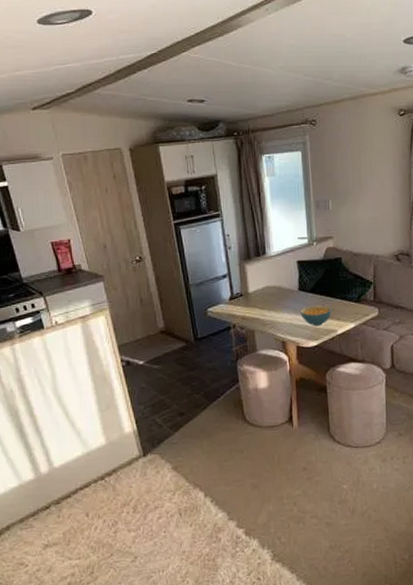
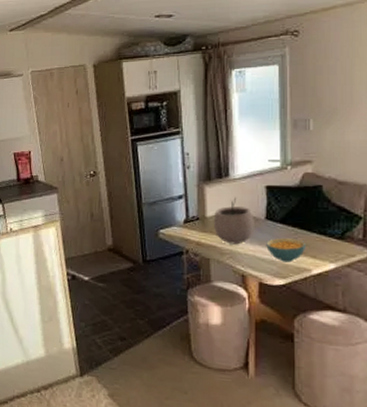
plant pot: none [255,273,290,316] -> present [213,197,254,245]

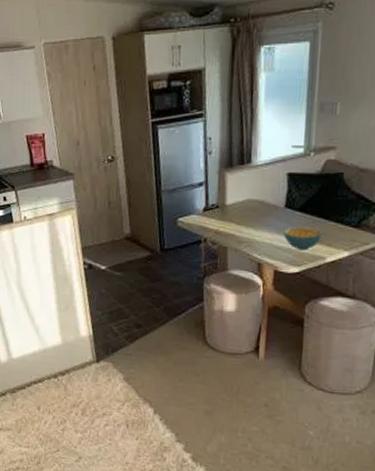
plant pot: present [213,197,254,245] -> none [232,185,274,233]

